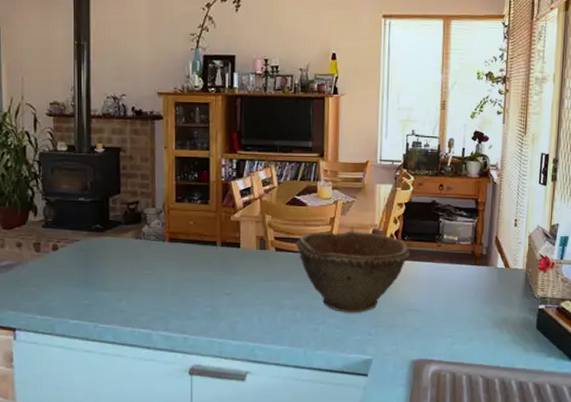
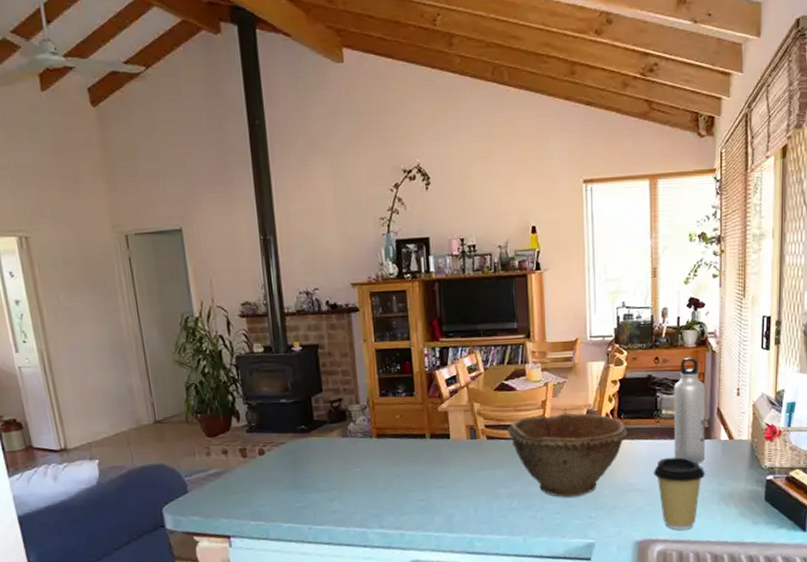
coffee cup: none [432,280,482,352] -> present [653,457,706,530]
water bottle: none [453,186,486,289] -> present [674,357,706,464]

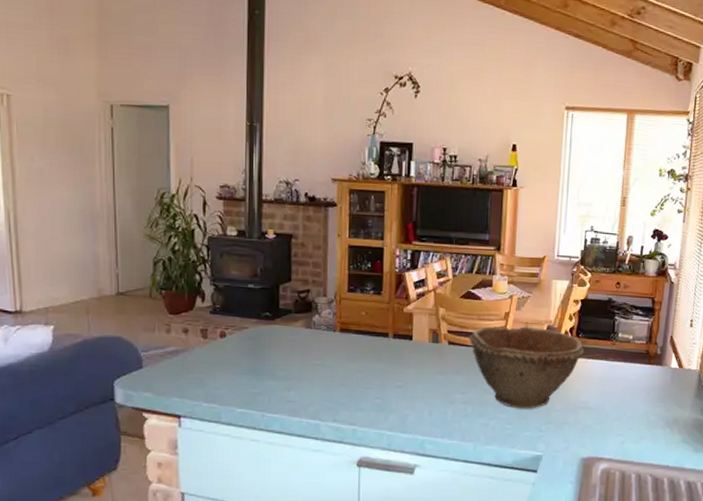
coffee cup: present [653,457,706,530] -> none [604,379,654,451]
water bottle: present [674,357,706,464] -> none [626,285,662,388]

